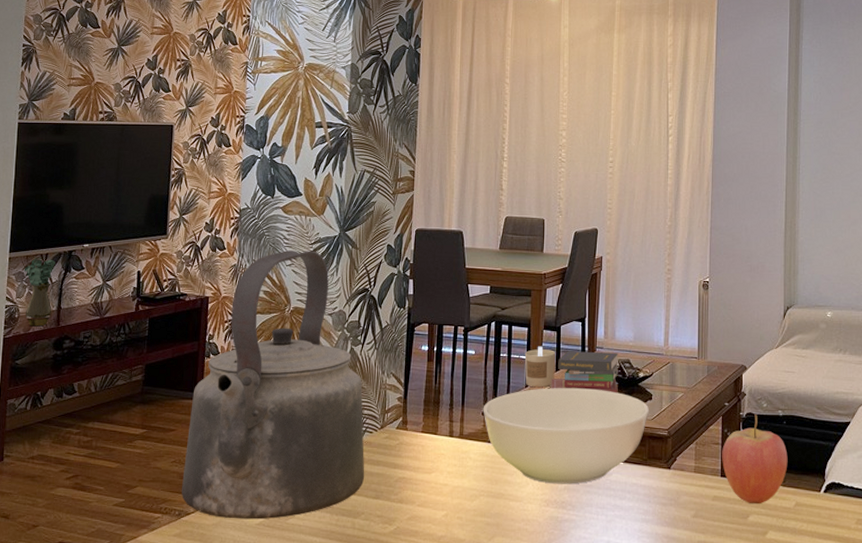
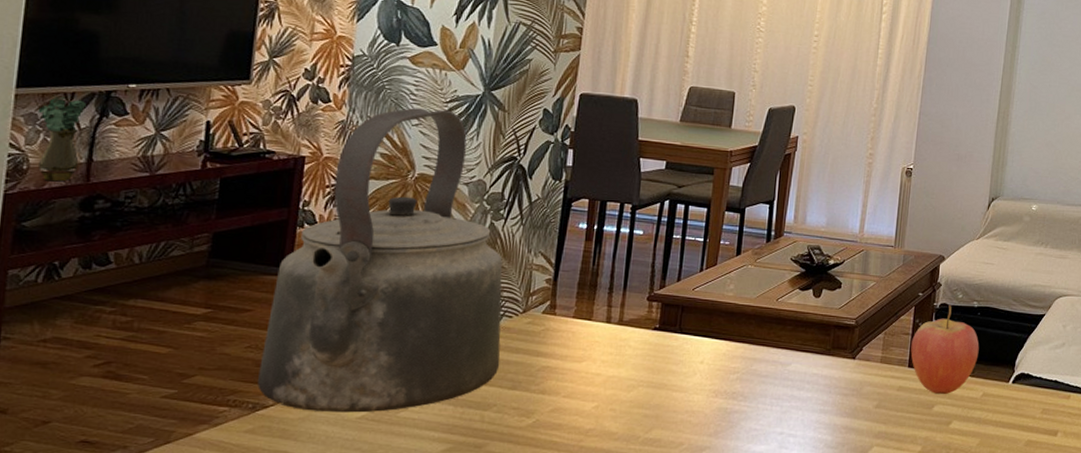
bowl: present [483,388,650,484] -> none [648,273,838,374]
candle: present [524,346,556,388] -> none [700,228,738,273]
books: present [550,351,618,394] -> none [728,235,808,281]

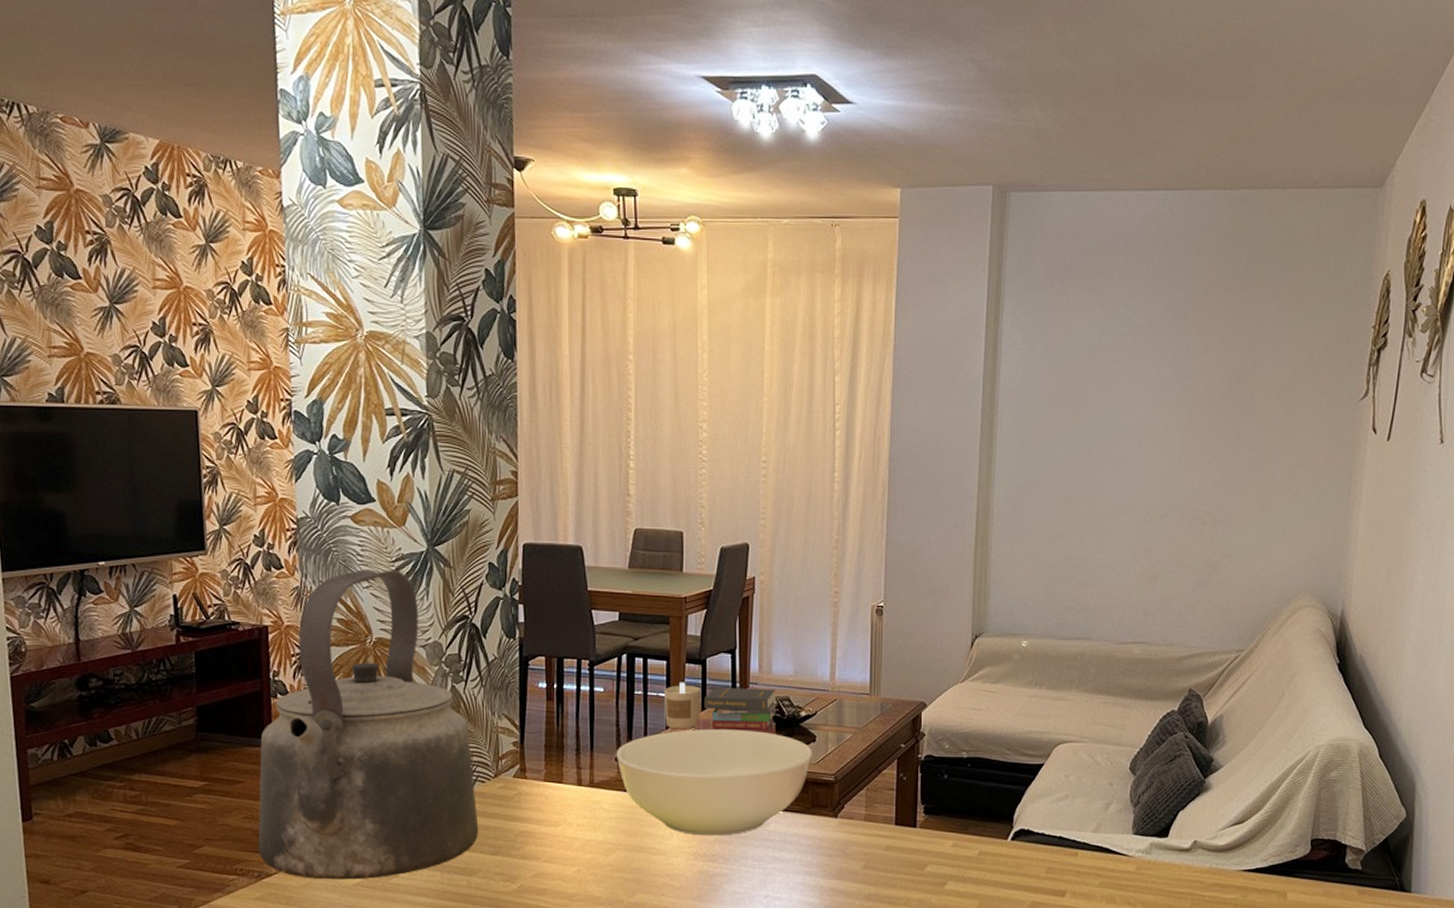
vase: present [37,94,86,182] -> none [24,576,69,663]
bowl: none [648,273,838,374] -> present [616,729,813,836]
candle: none [700,228,738,273] -> present [663,682,701,729]
books: none [728,235,808,281] -> present [695,687,776,735]
fruit: present [910,304,979,395] -> none [897,755,972,854]

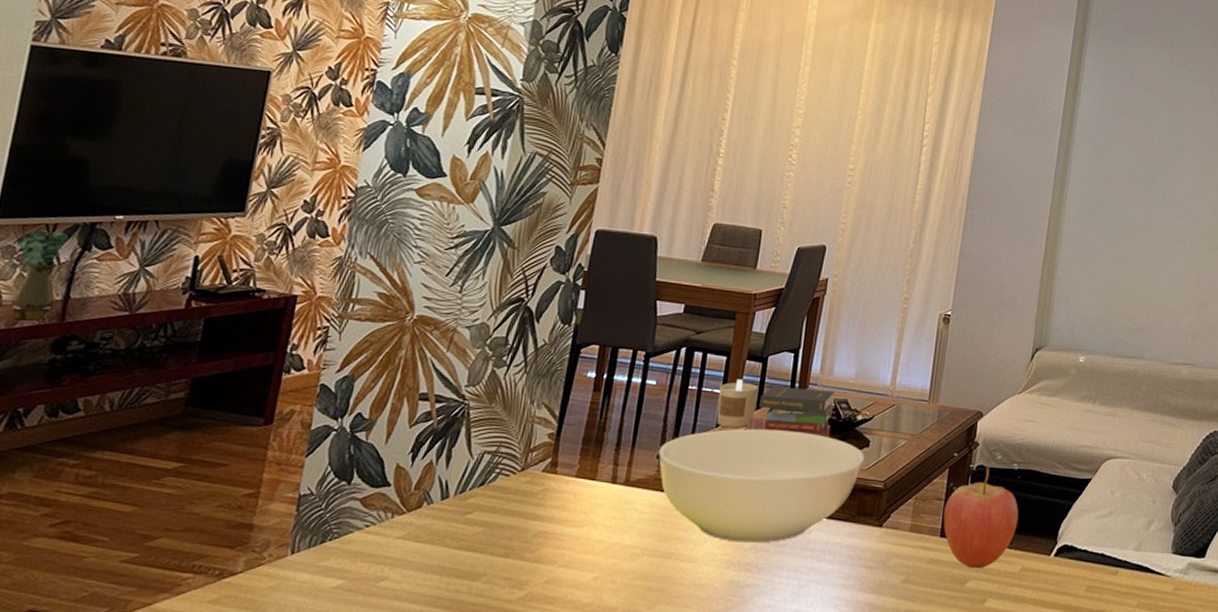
vase: none [24,576,69,663] -> present [11,225,69,321]
kettle: present [258,569,479,880] -> none [226,243,503,582]
fruit: none [897,755,972,854] -> present [943,466,1019,569]

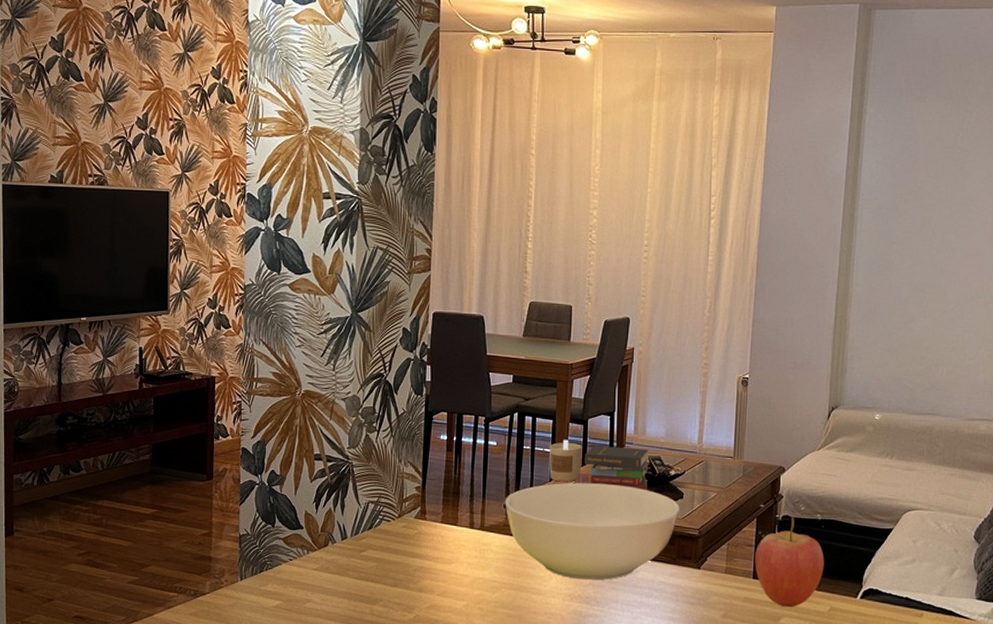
vase: present [11,225,69,321] -> none [20,328,53,402]

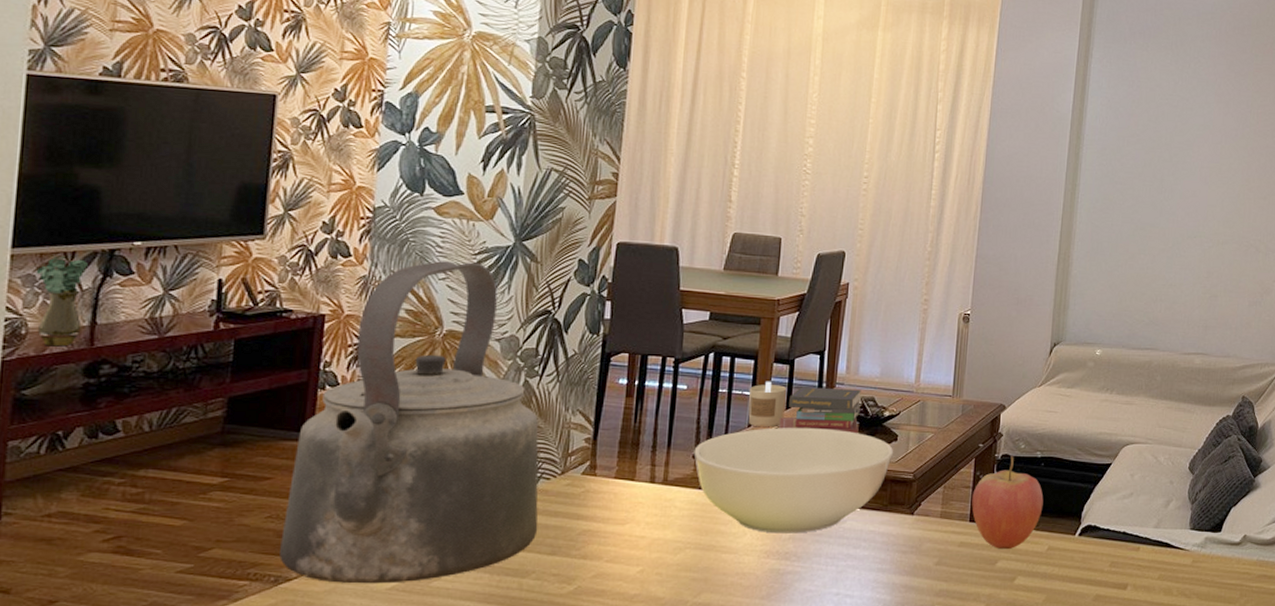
vase: none [20,328,53,402] -> present [36,254,88,347]
kettle: none [195,330,383,602] -> present [278,261,539,584]

